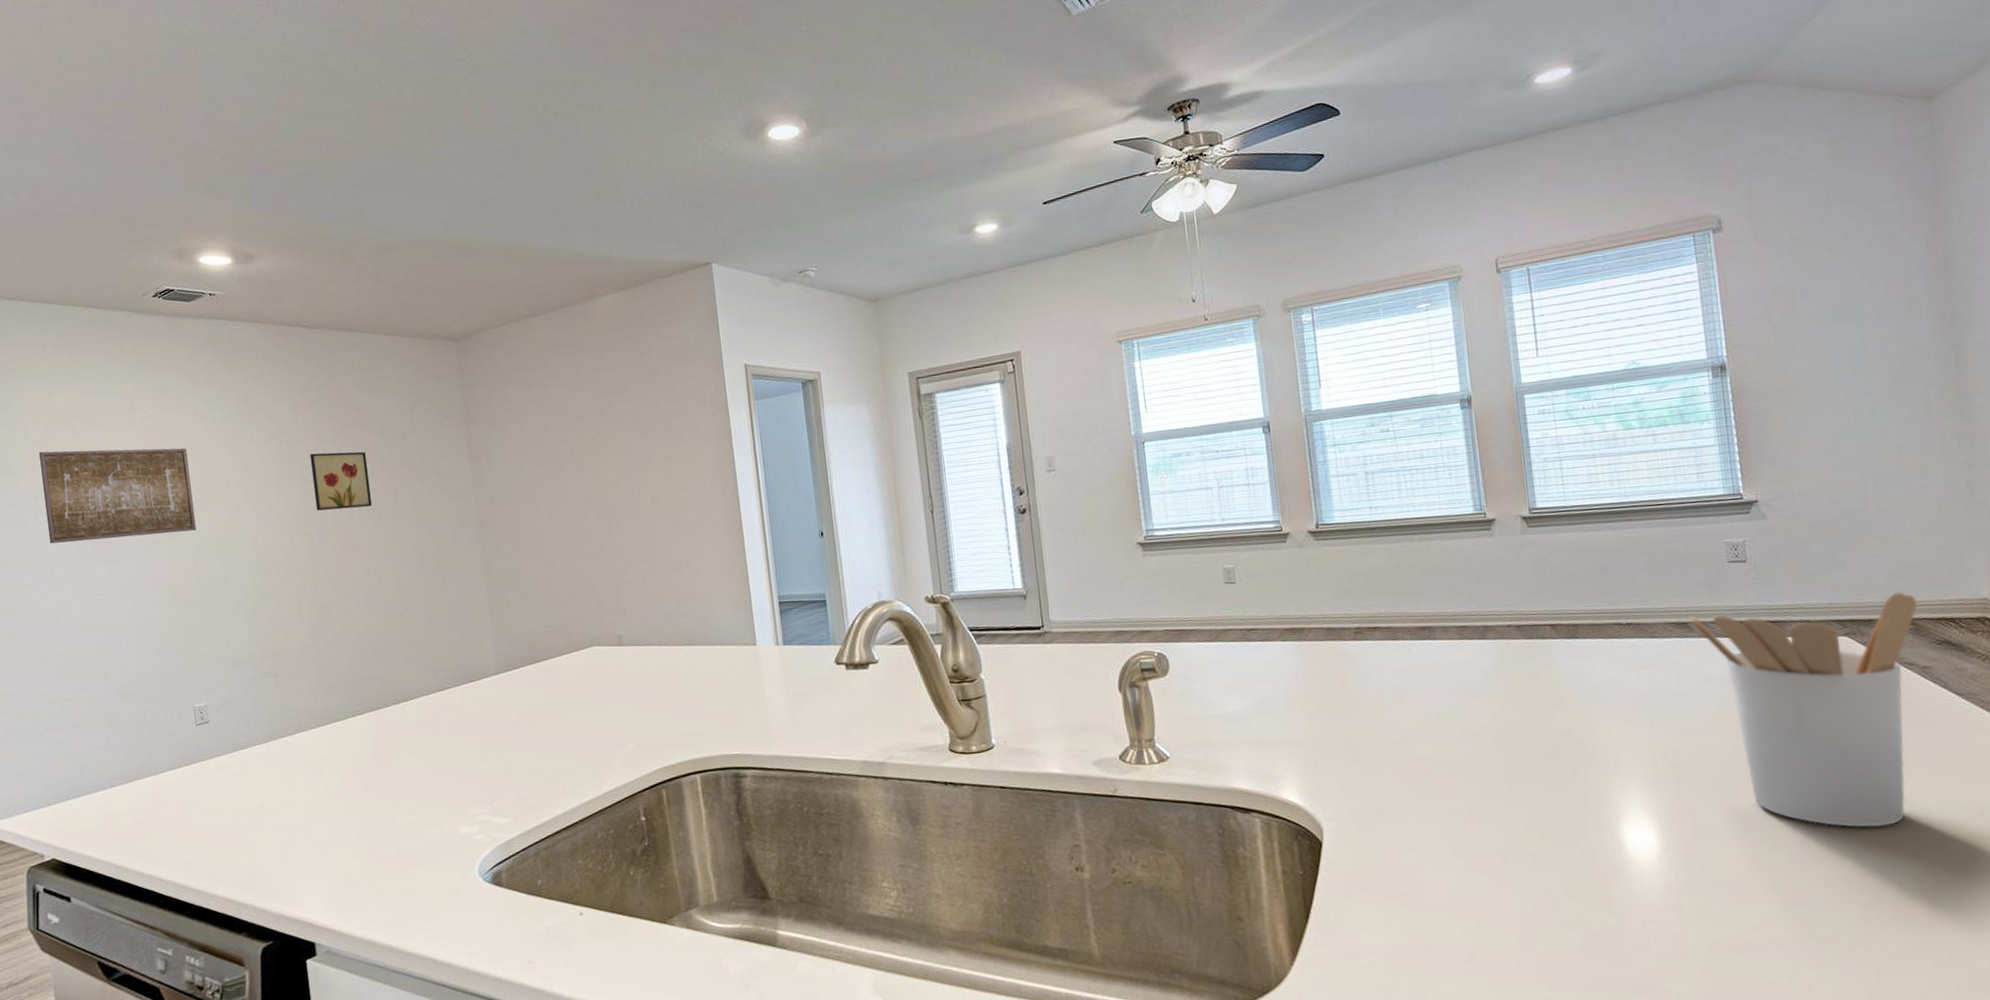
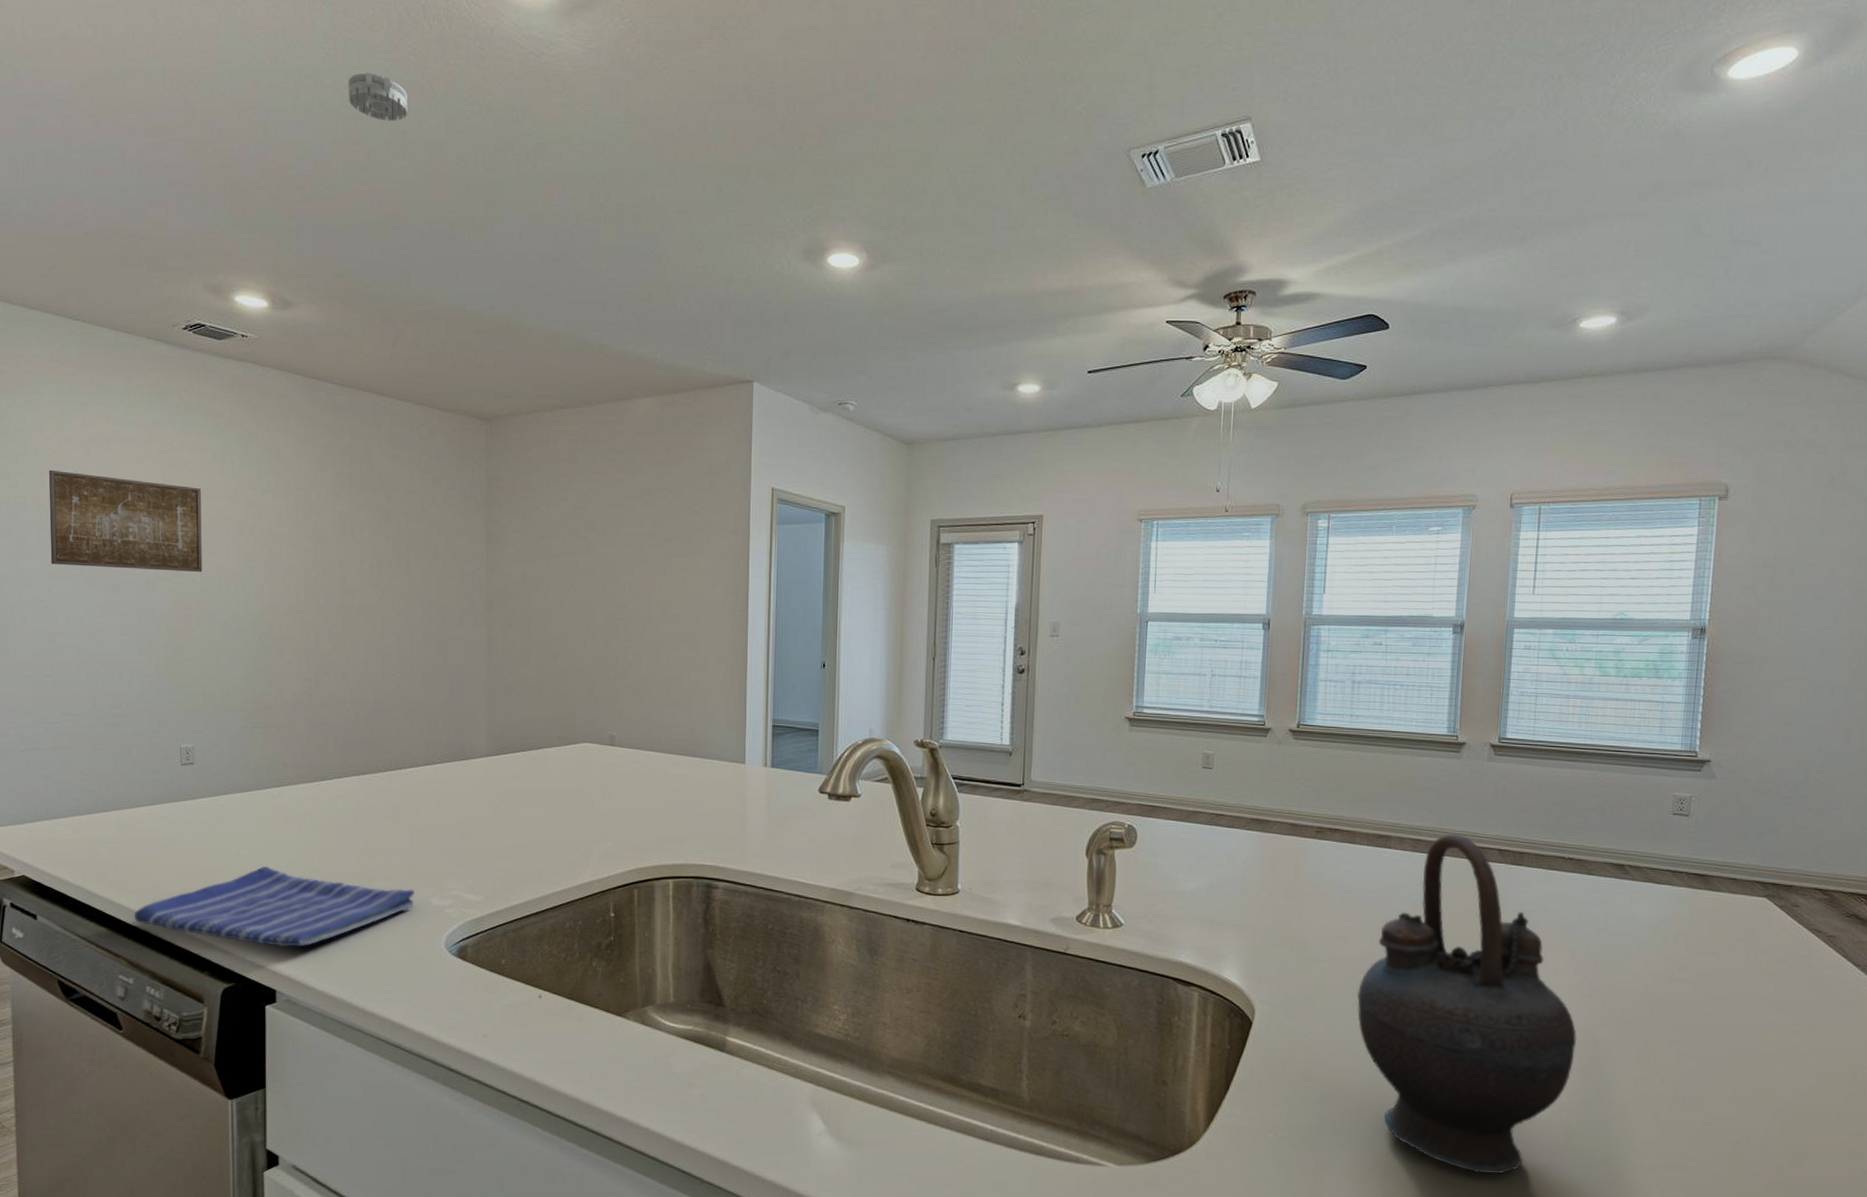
dish towel: none [166,816,442,898] -> present [134,865,414,948]
smoke detector: none [283,26,344,70] -> present [348,72,407,122]
wall art: present [310,451,372,511] -> none [326,513,382,574]
teapot: none [1427,614,1674,974] -> present [1356,833,1577,1174]
utensil holder: present [1690,592,1917,828] -> none [1627,860,1836,1076]

